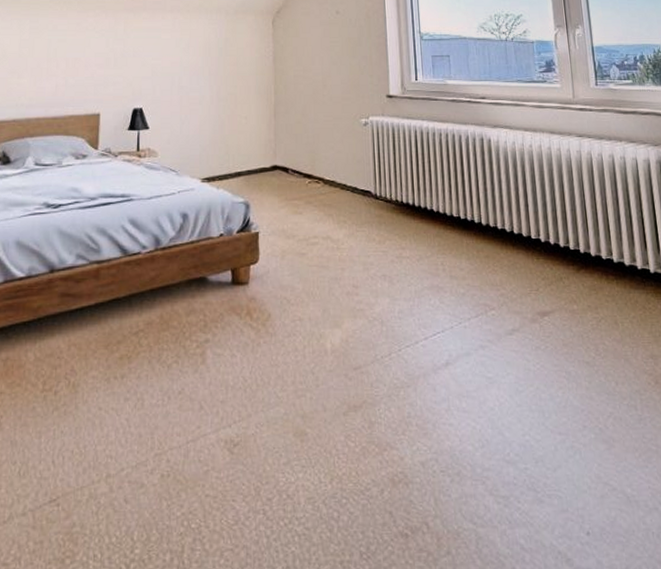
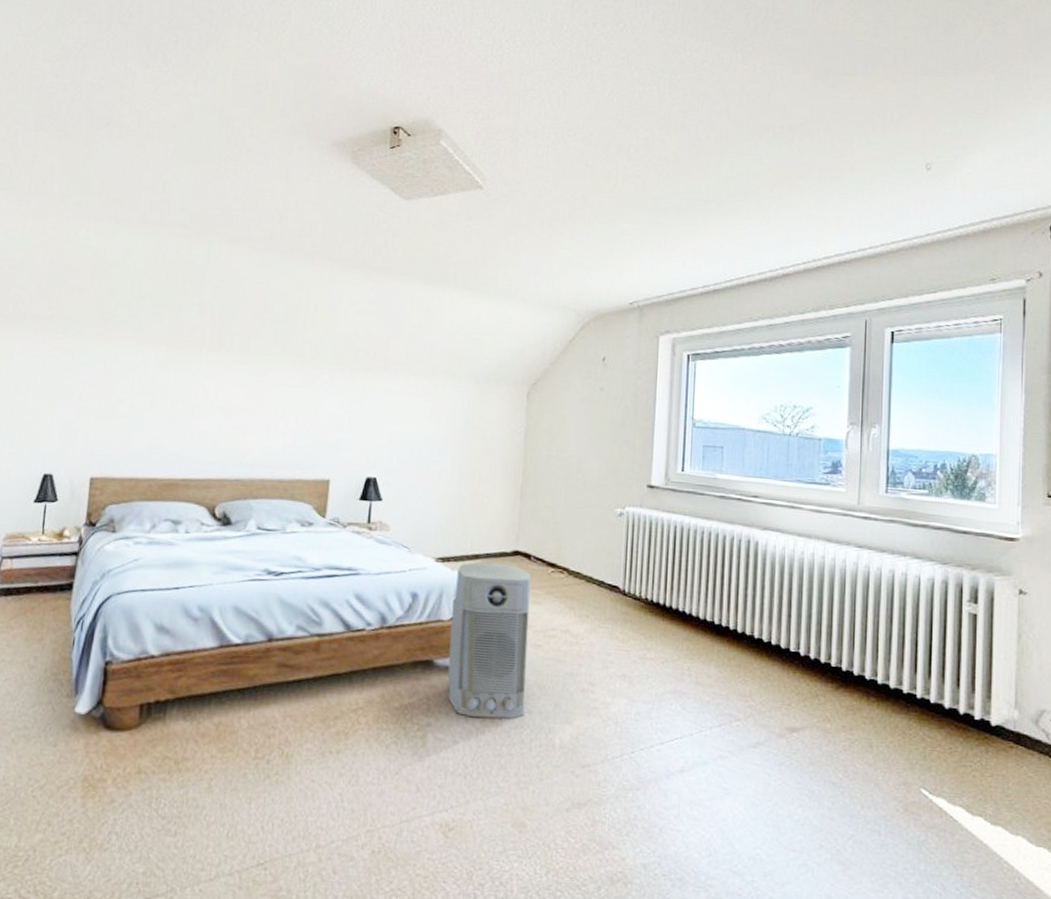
air purifier: none [220,179,296,329] -> present [447,562,531,719]

